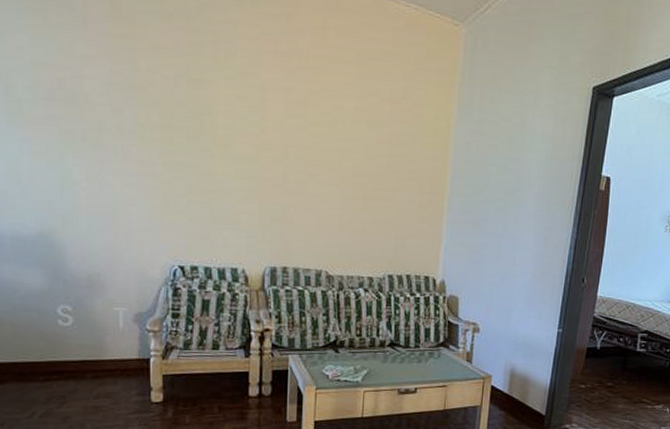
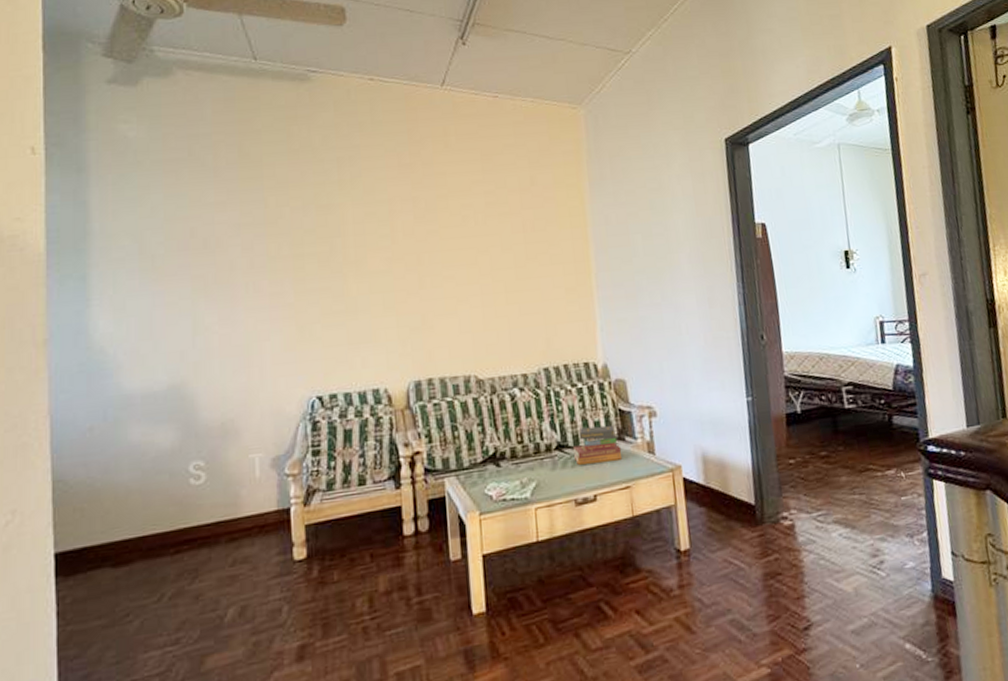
books: none [403,332,445,363] -> present [572,424,622,465]

